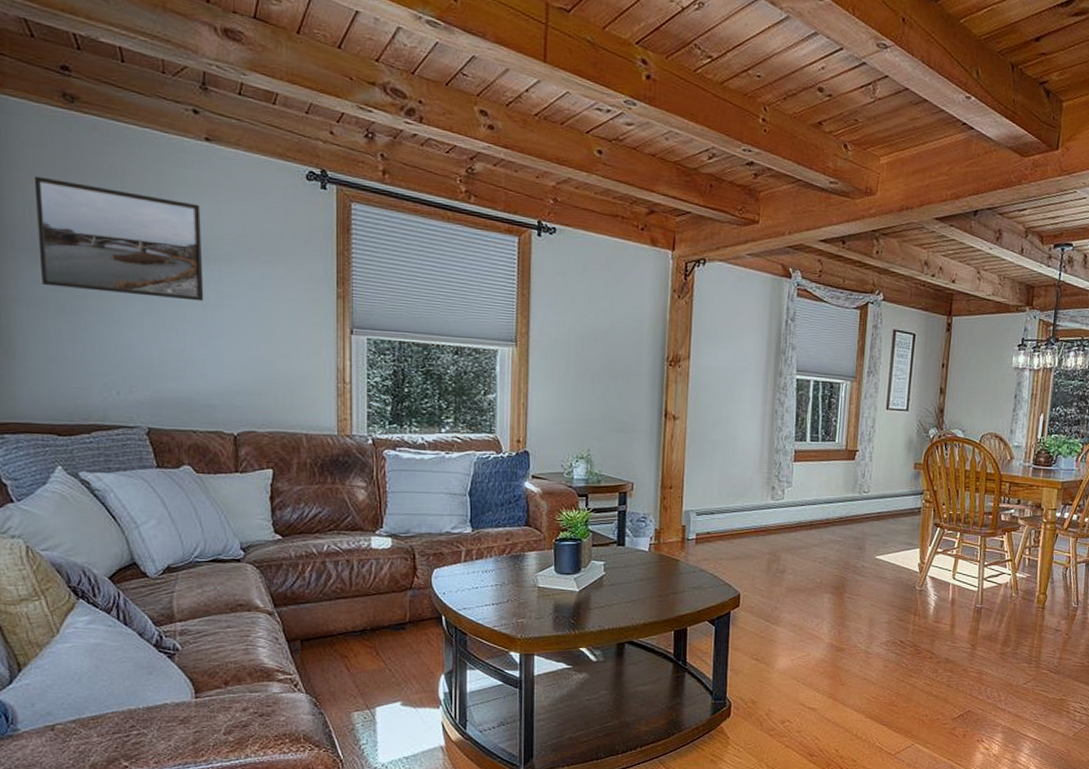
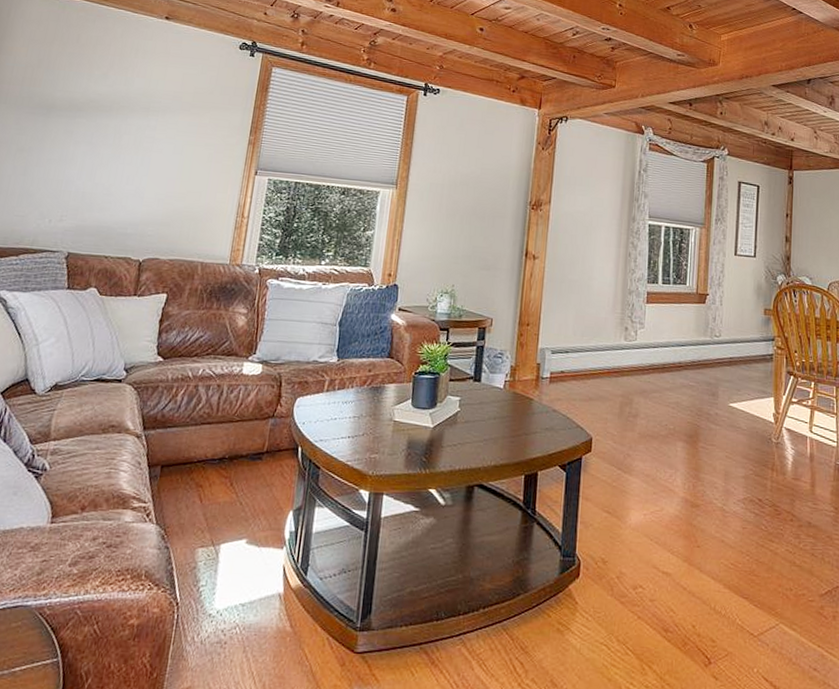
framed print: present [34,176,204,301] -> none [11,44,151,145]

